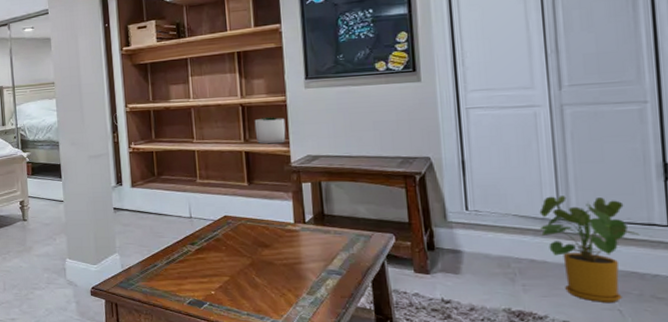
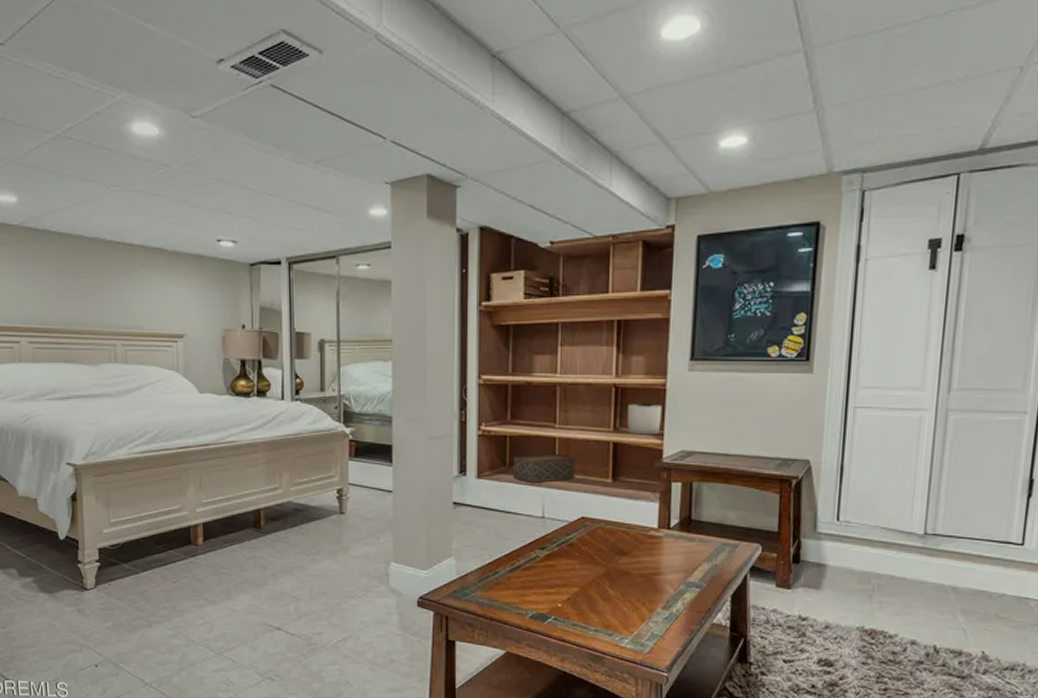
woven basket: none [161,163,215,190] -> present [513,453,575,484]
house plant: present [539,196,640,302] -> none [904,509,996,621]

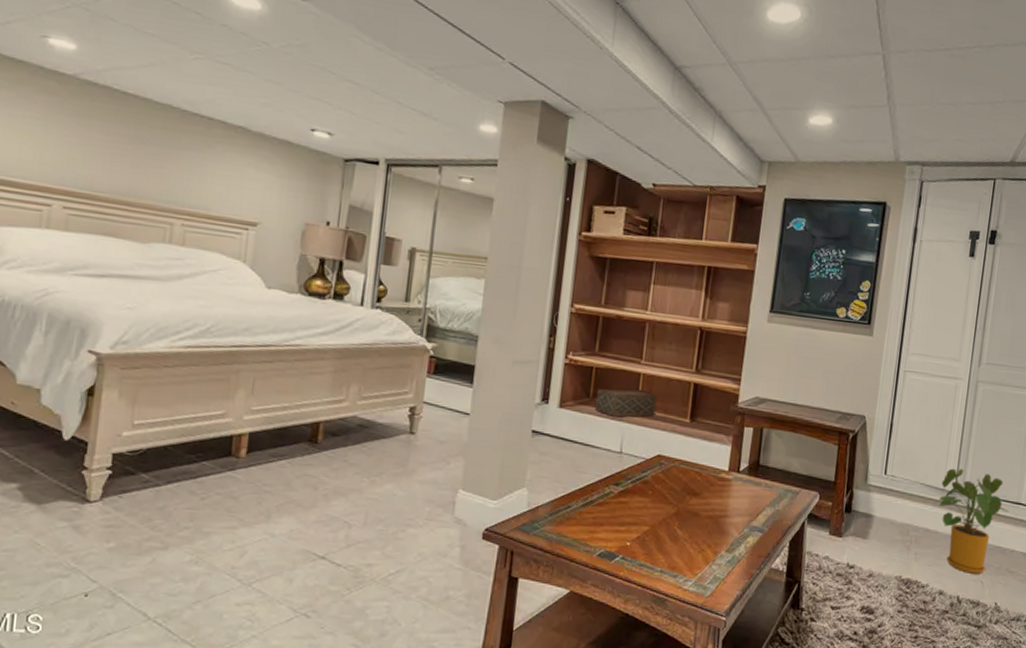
planter: present [627,403,662,435] -> none [708,347,742,380]
house plant: none [904,509,996,621] -> present [938,468,1009,574]

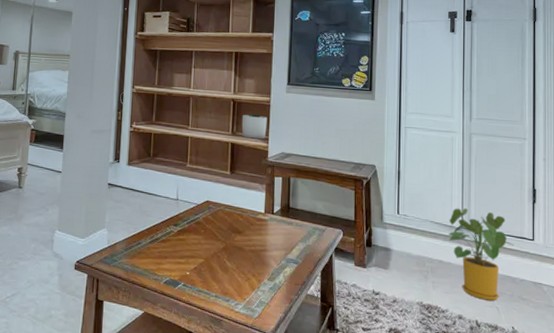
woven basket: present [595,388,657,418] -> none [156,149,203,172]
planter: none [708,347,742,380] -> present [241,114,267,139]

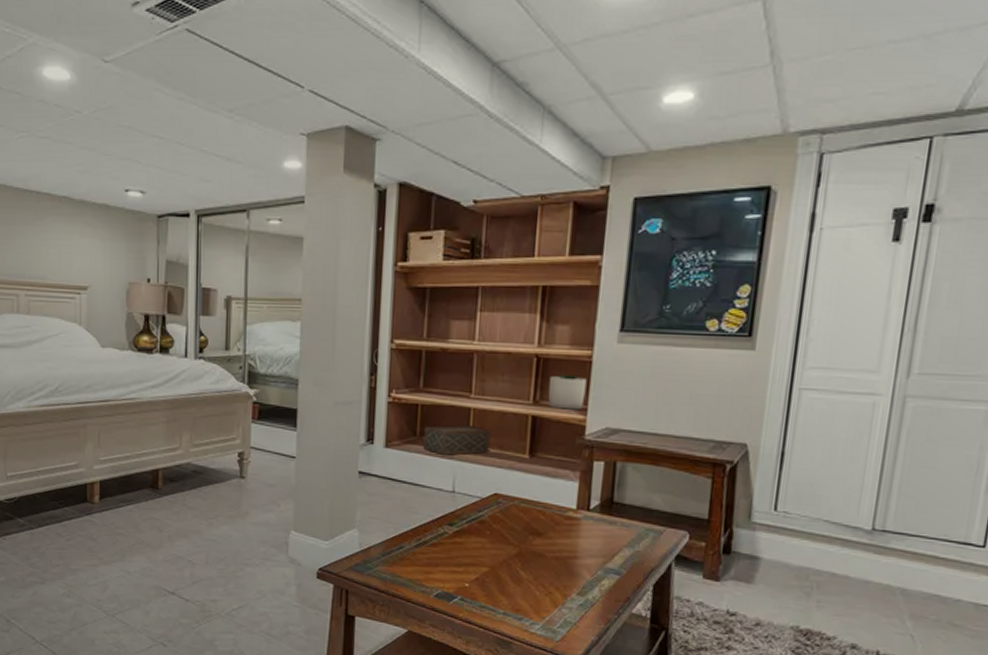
woven basket: none [156,149,203,172] -> present [424,424,490,456]
house plant: present [448,208,515,301] -> none [849,502,953,627]

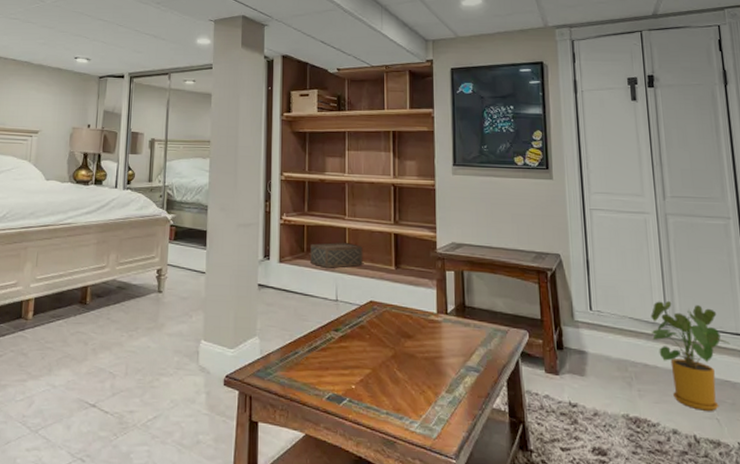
planter: present [548,375,587,410] -> none [404,200,433,228]
house plant: none [849,502,953,627] -> present [650,301,730,411]

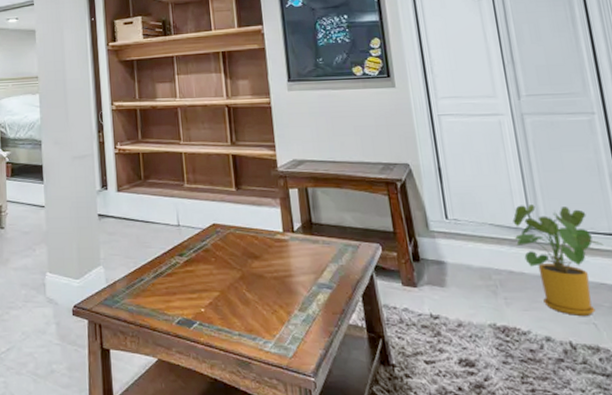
woven basket: present [310,242,363,269] -> none [147,166,202,195]

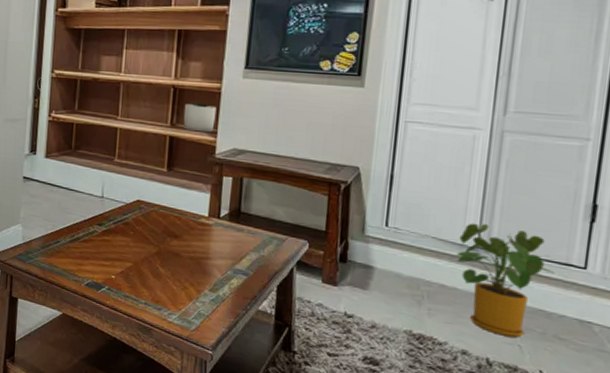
planter: none [240,119,272,148] -> present [183,103,217,133]

